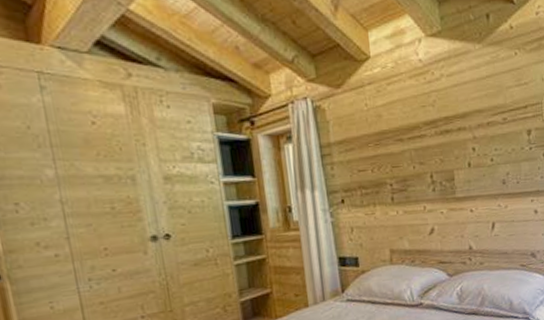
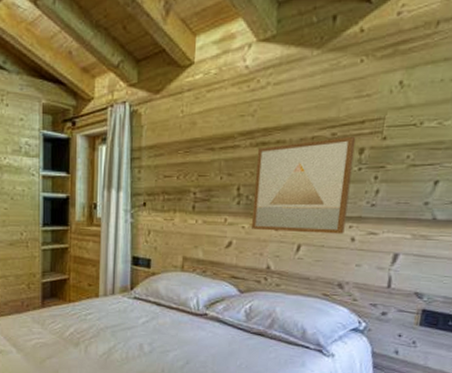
wall art: none [442,119,528,214] -> present [252,136,356,234]

